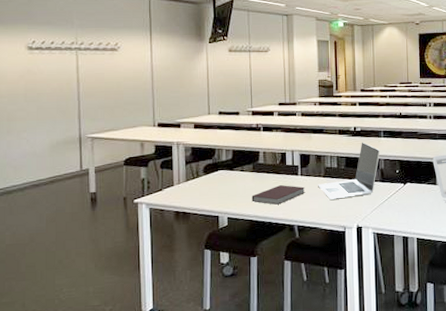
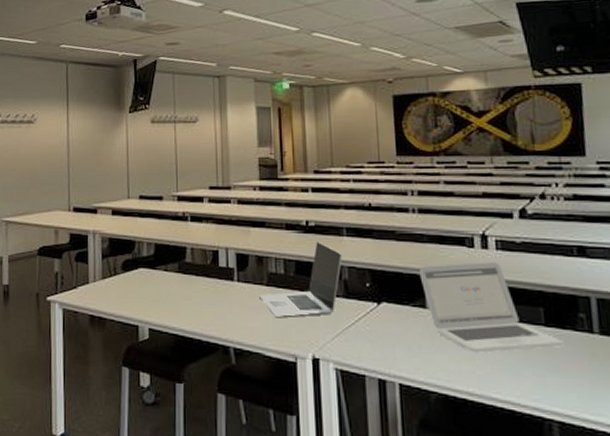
notebook: present [251,185,306,205] -> none [177,292,244,318]

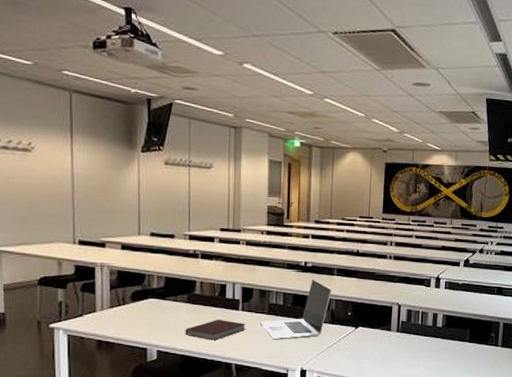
notebook: none [177,292,244,318] -> present [185,320,246,340]
laptop: present [419,262,564,353] -> none [389,297,479,362]

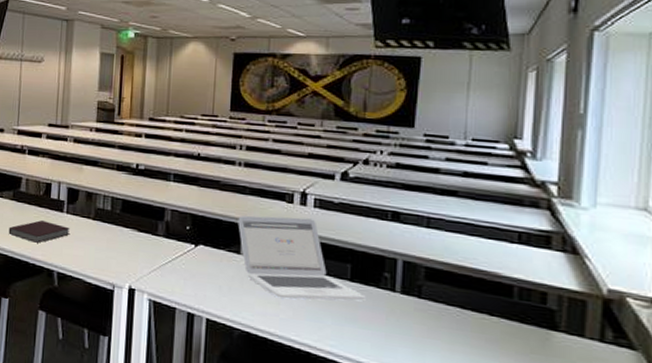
laptop: present [260,279,333,339] -> none [85,183,168,252]
laptop: none [389,297,479,362] -> present [237,216,366,301]

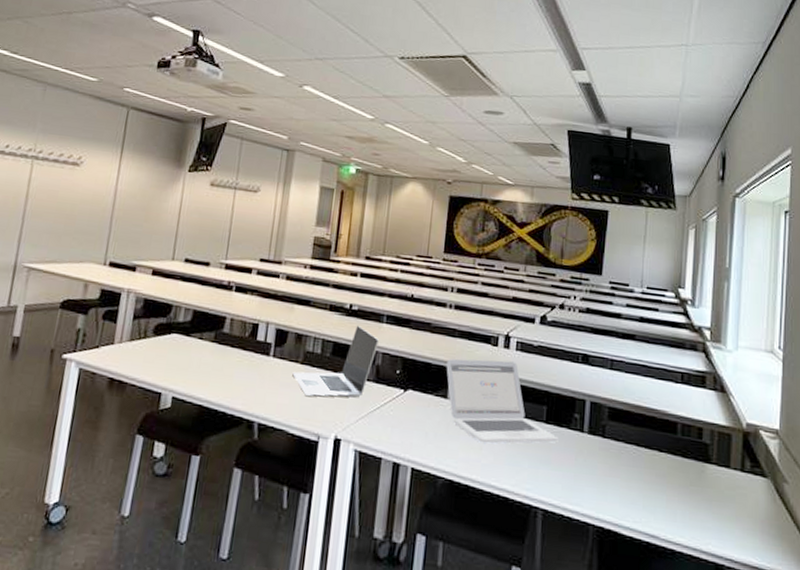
notebook: present [8,220,70,243] -> none [206,365,276,391]
laptop: none [85,183,168,252] -> present [292,325,380,398]

